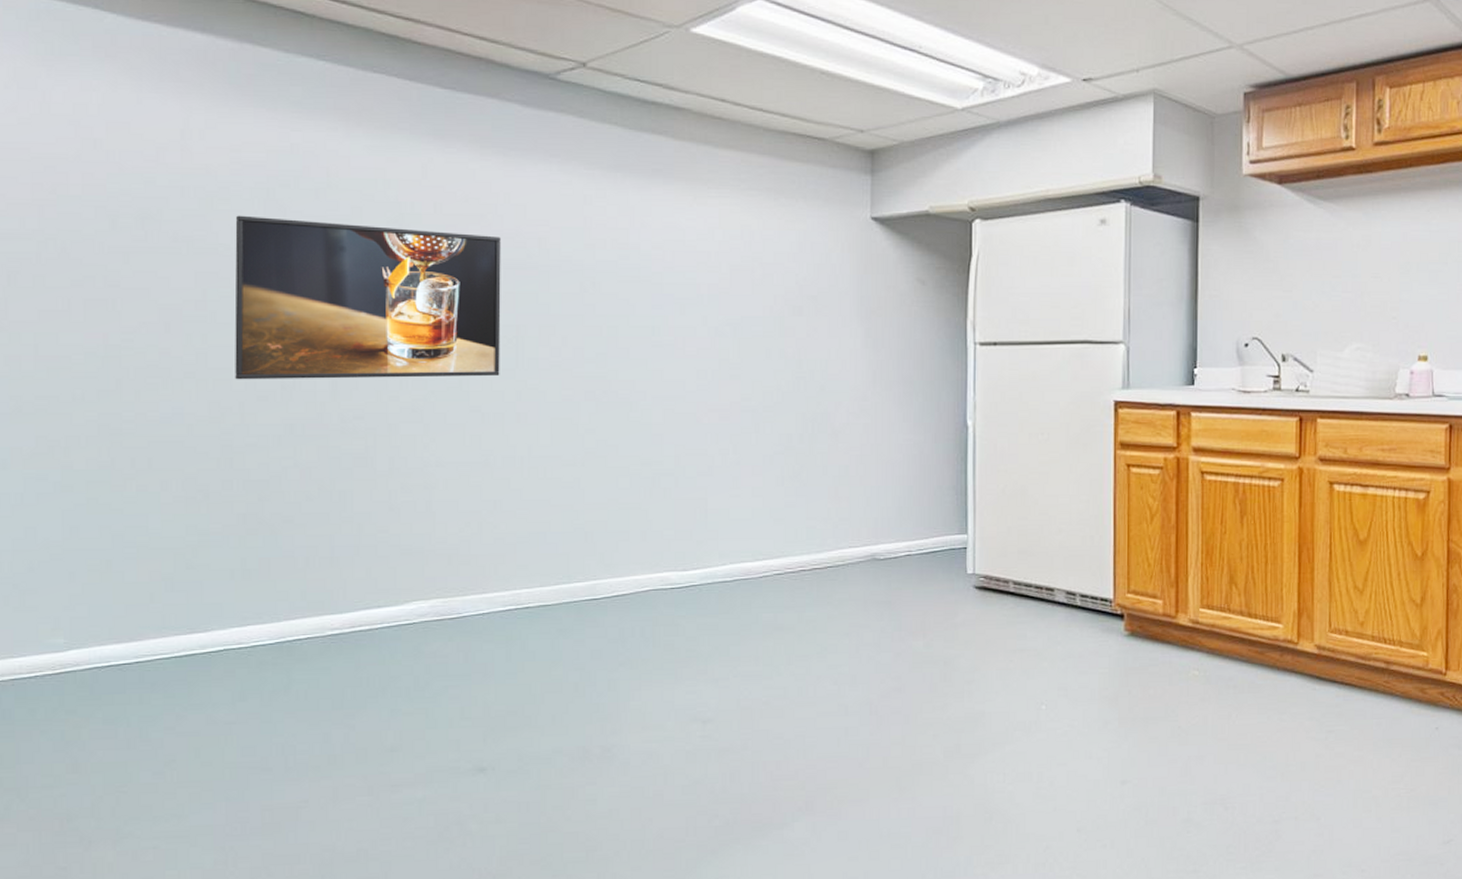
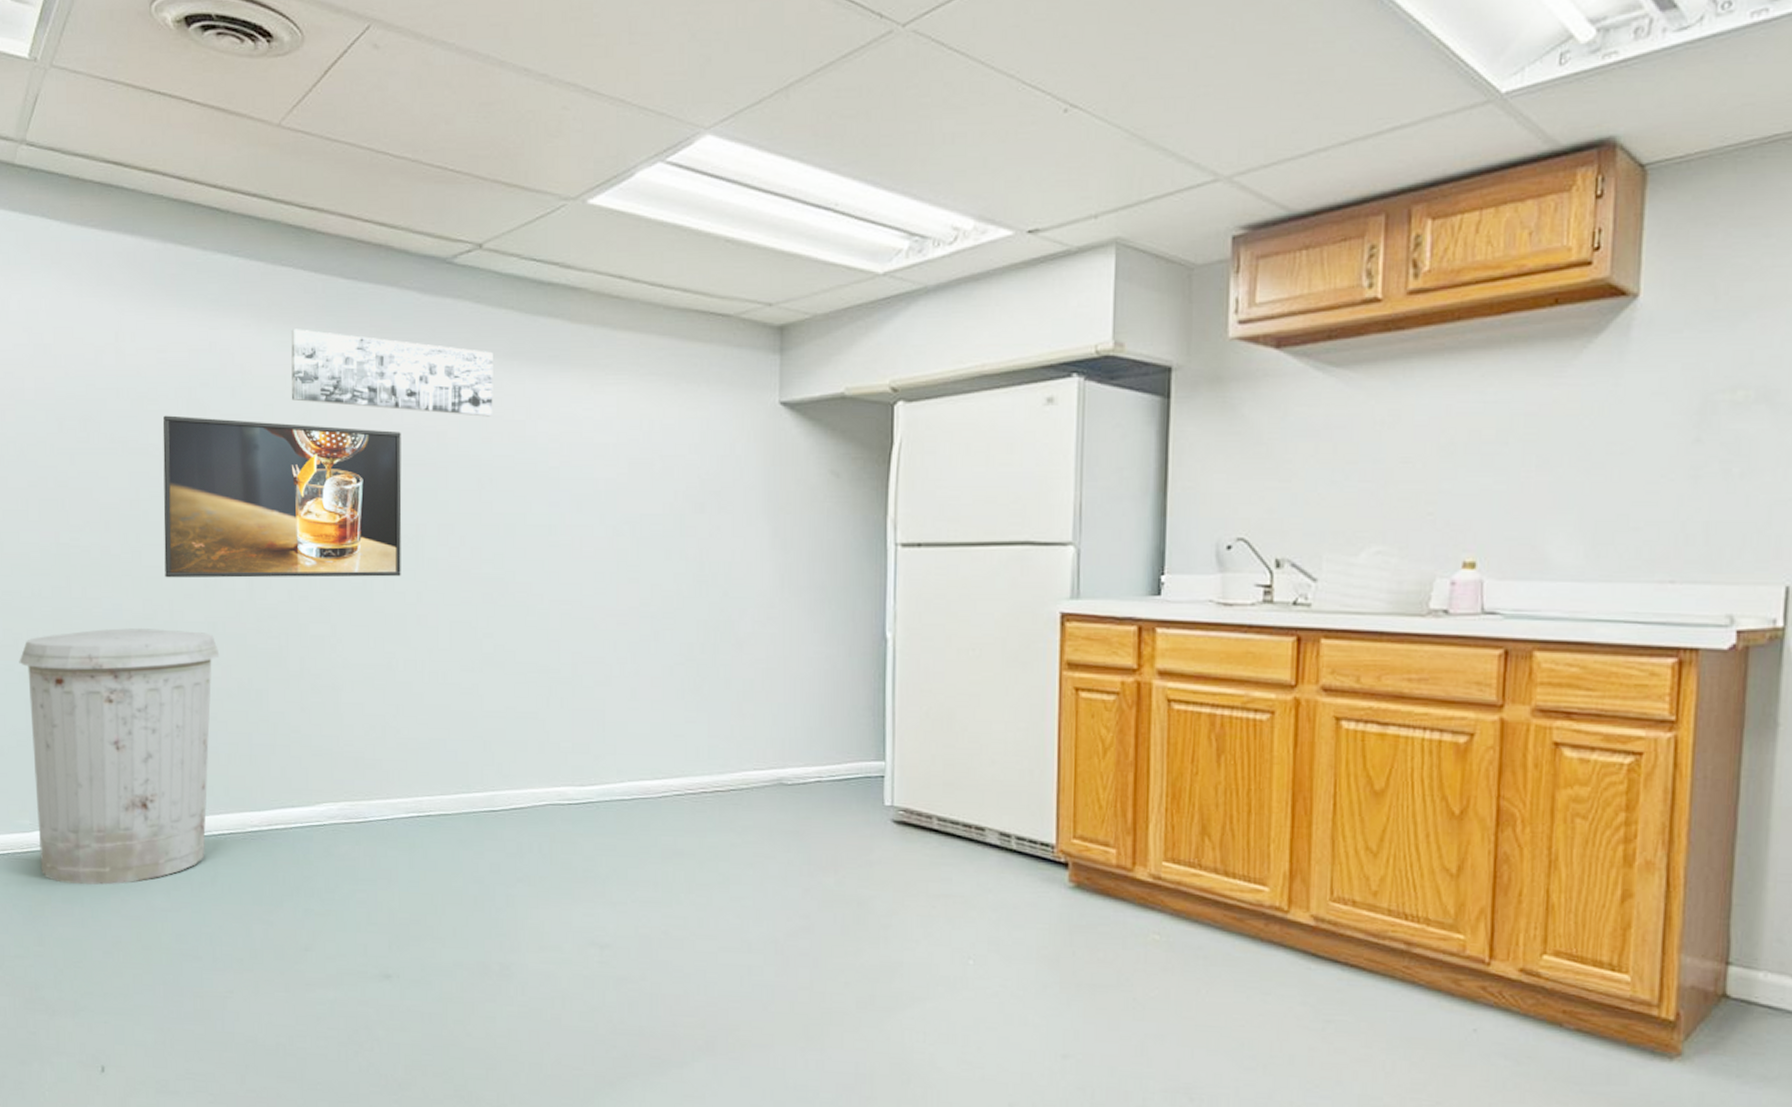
trash can: none [55,432,298,704] -> present [19,628,220,885]
wall art: none [383,134,597,224] -> present [291,329,493,417]

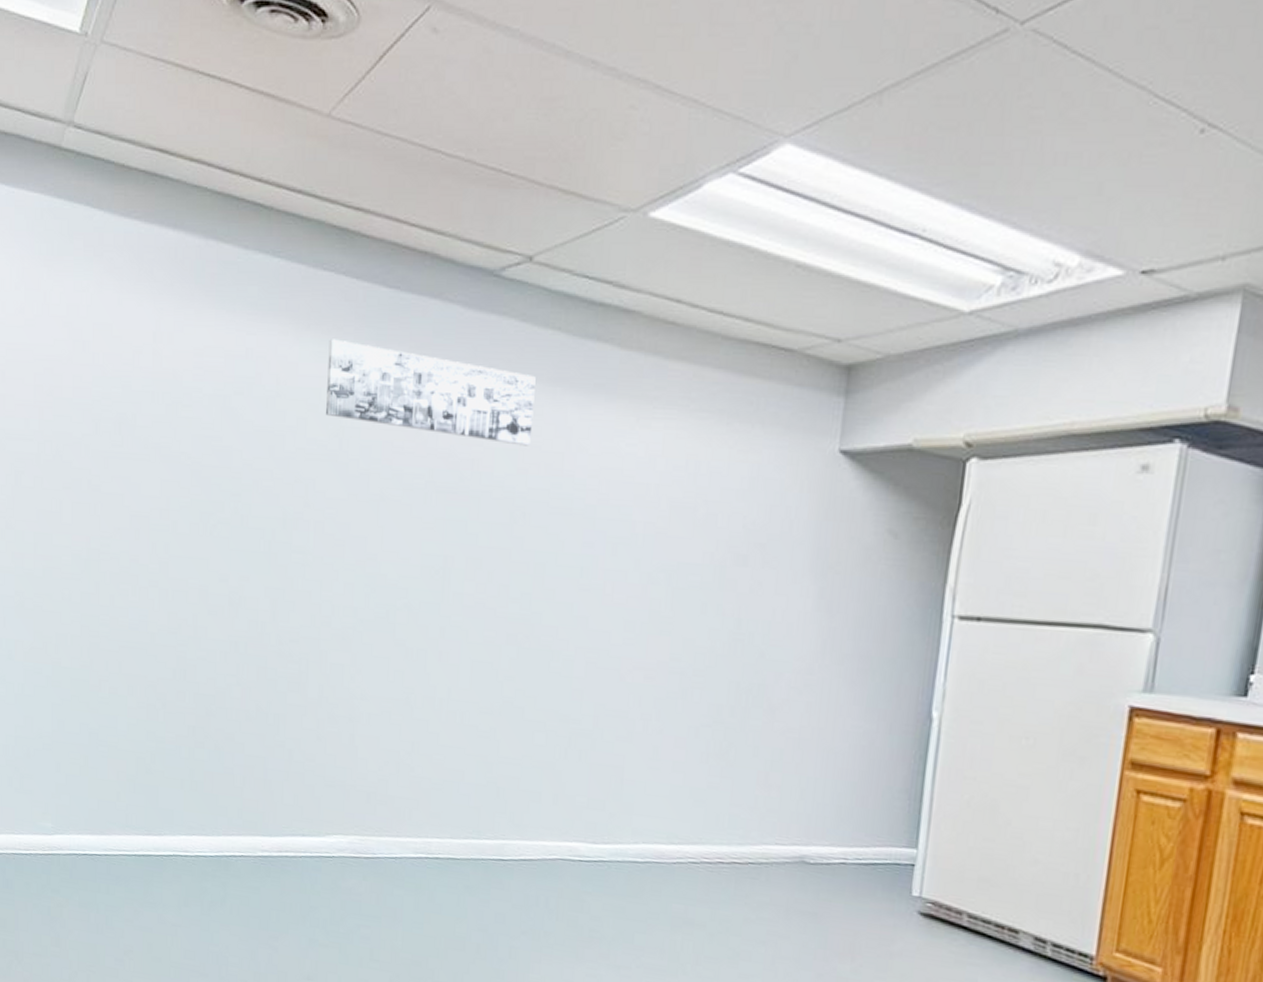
trash can: present [19,628,220,885] -> none [47,639,240,895]
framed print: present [162,415,402,578] -> none [191,423,435,609]

